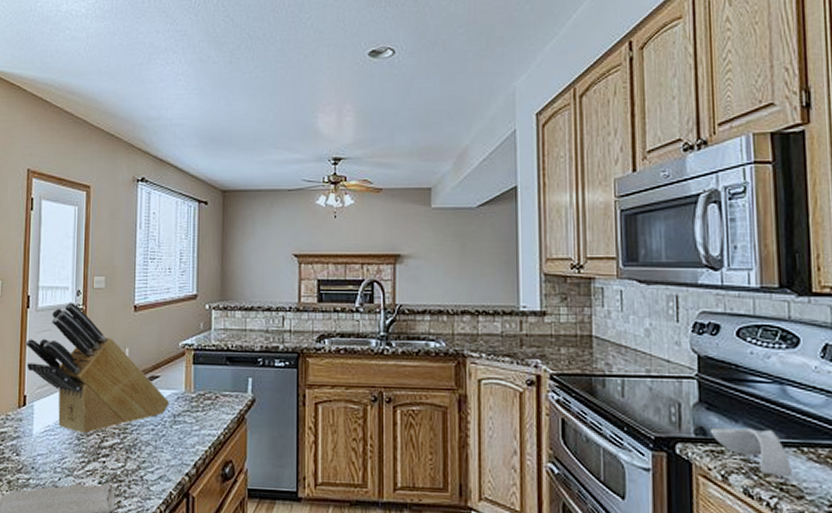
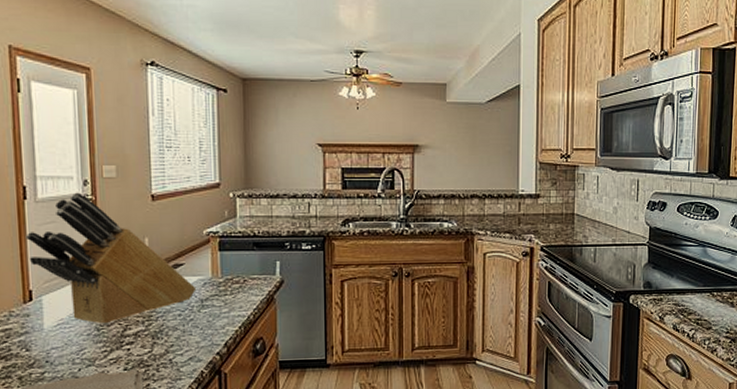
spoon rest: present [709,427,794,476] -> none [653,280,706,314]

